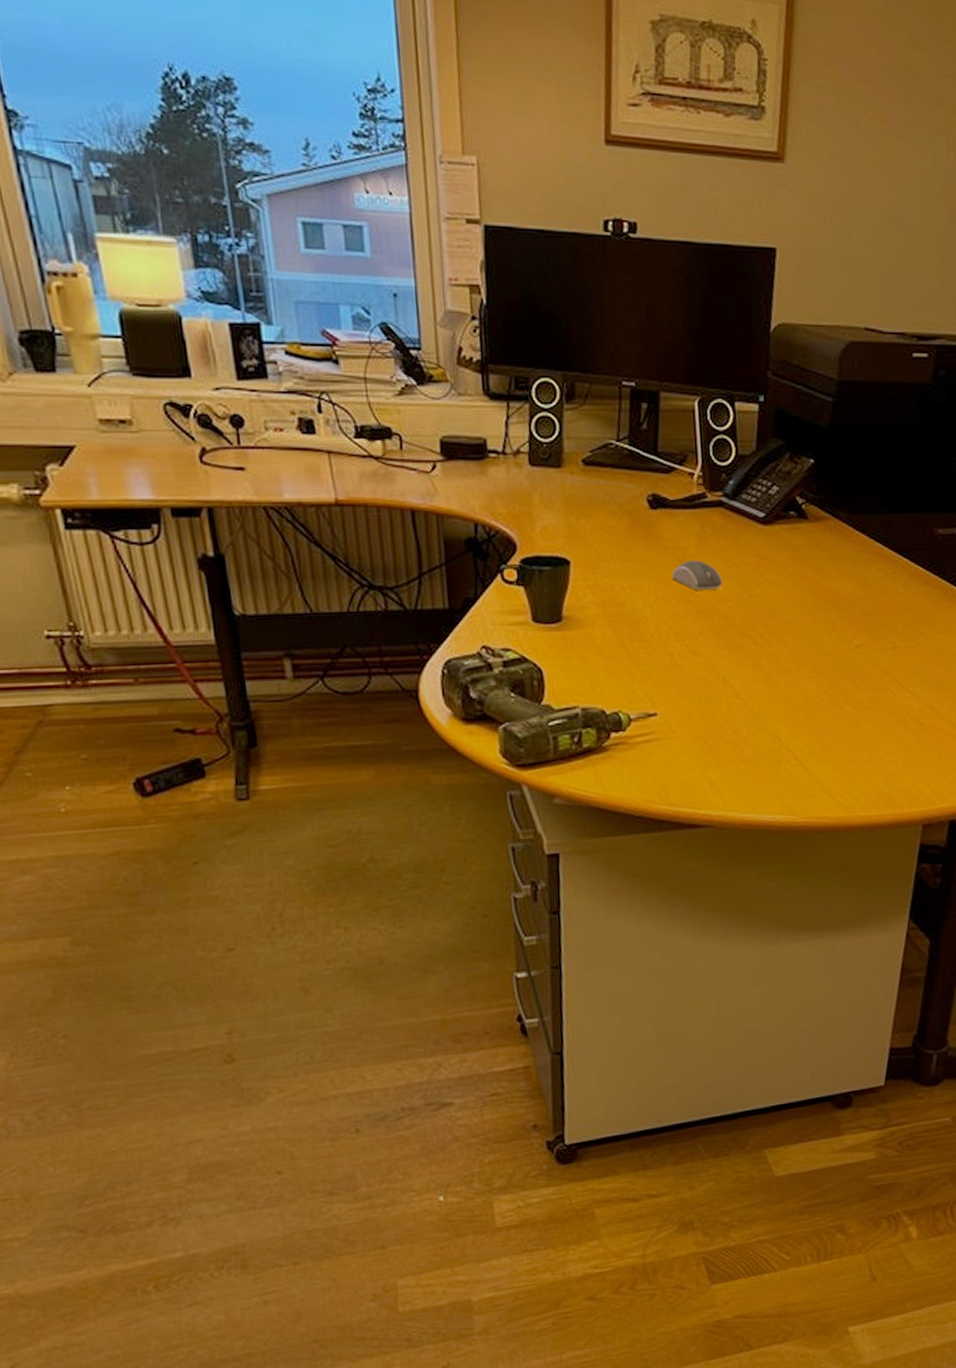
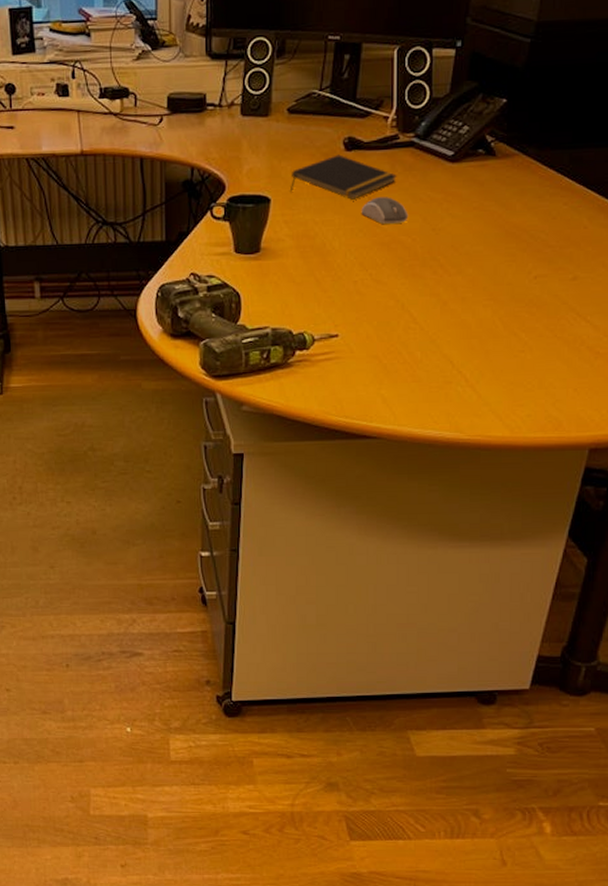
notepad: none [591,513,707,563] -> present [289,154,397,200]

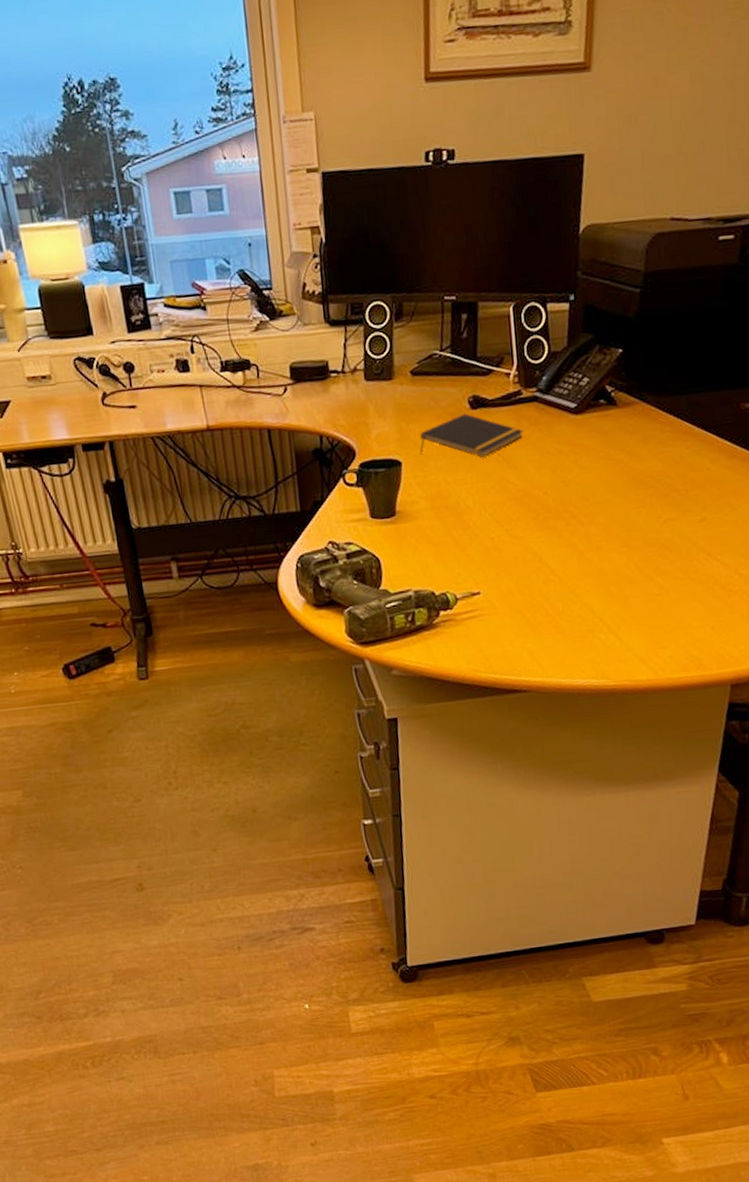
computer mouse: present [361,197,409,224] -> none [491,452,538,479]

